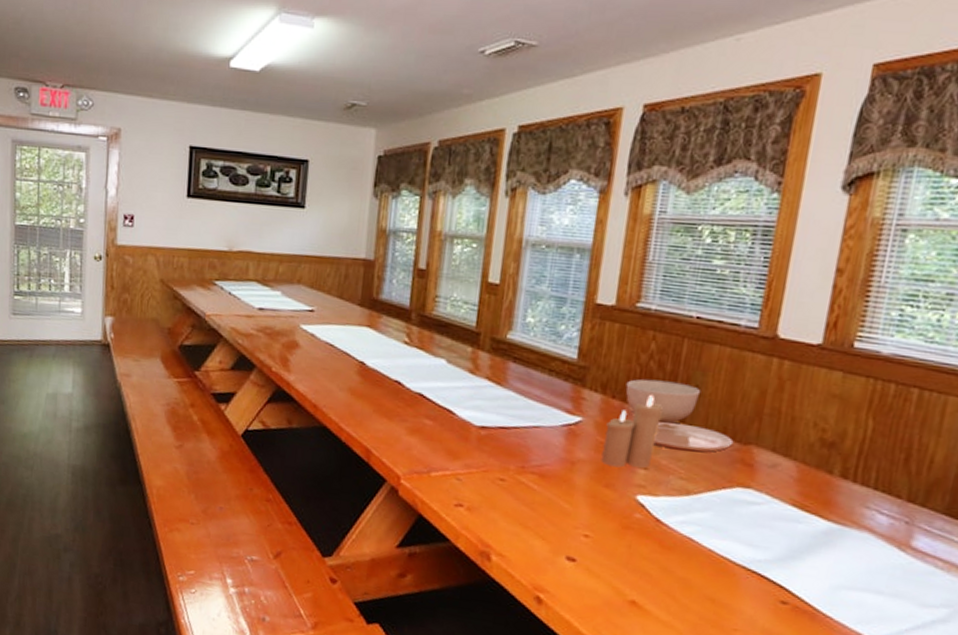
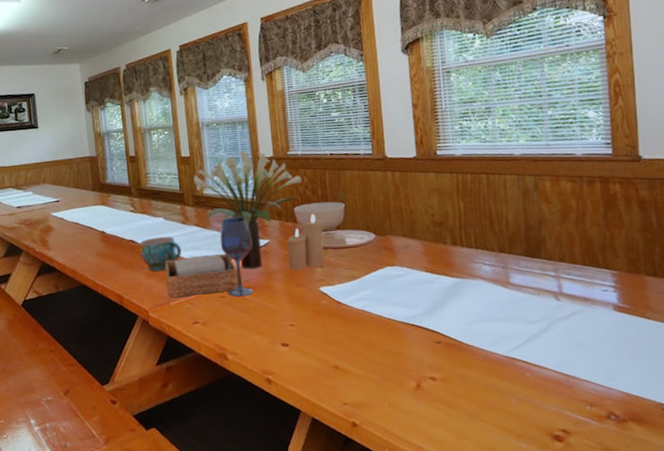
cup: none [405,383,461,430] -> present [140,236,182,271]
napkin holder: none [431,417,530,475] -> present [165,254,239,297]
flower arrangement: none [497,288,648,451] -> present [194,150,302,268]
wineglass: none [510,377,559,486] -> present [219,217,254,298]

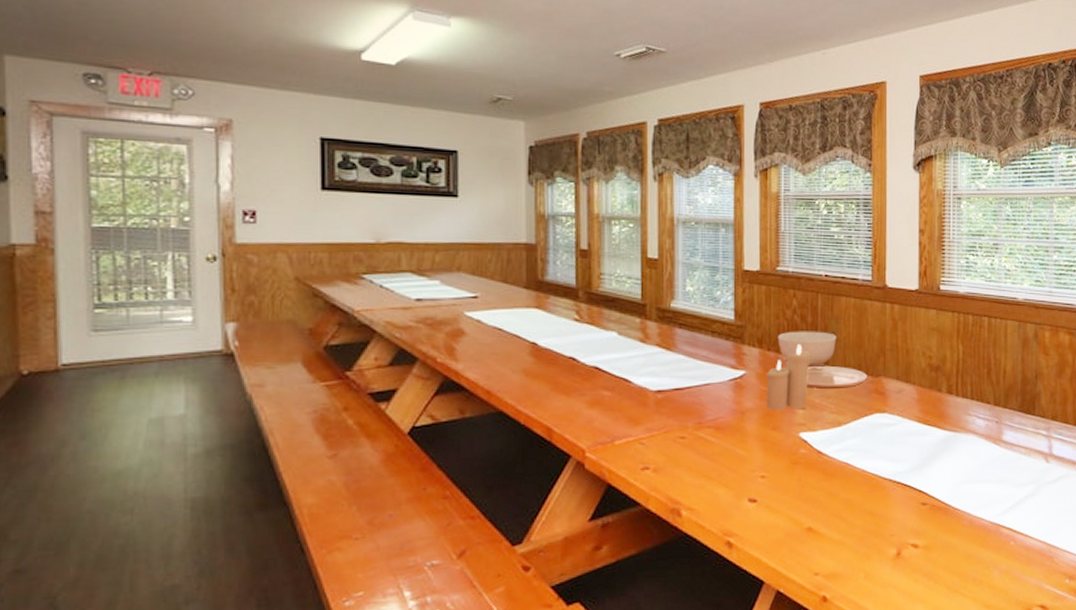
cup: present [140,236,182,271] -> none [582,356,636,400]
napkin holder: present [165,254,239,297] -> none [612,384,704,434]
flower arrangement: present [194,150,302,268] -> none [660,258,790,404]
wineglass: present [219,217,254,298] -> none [685,340,724,439]

